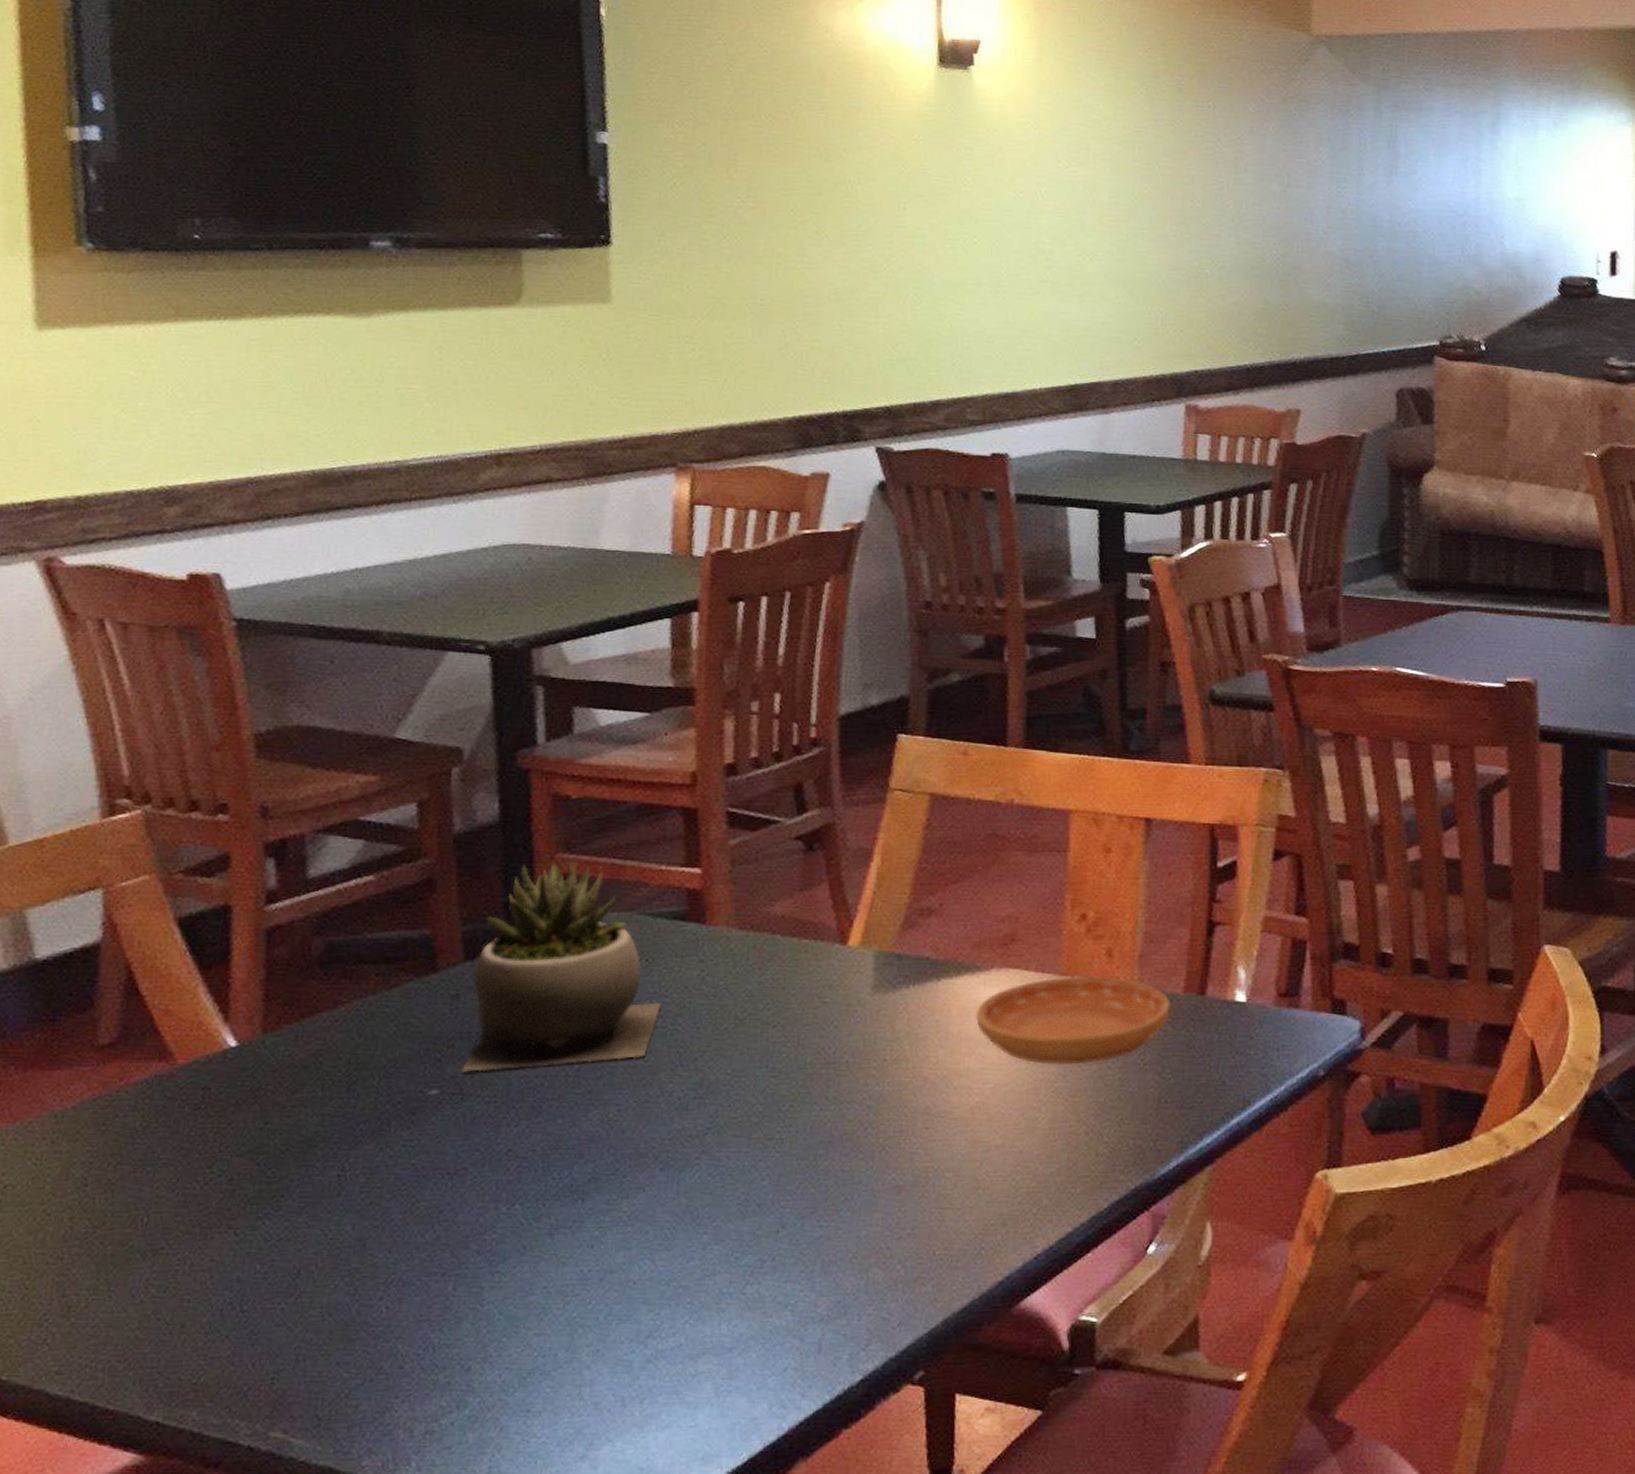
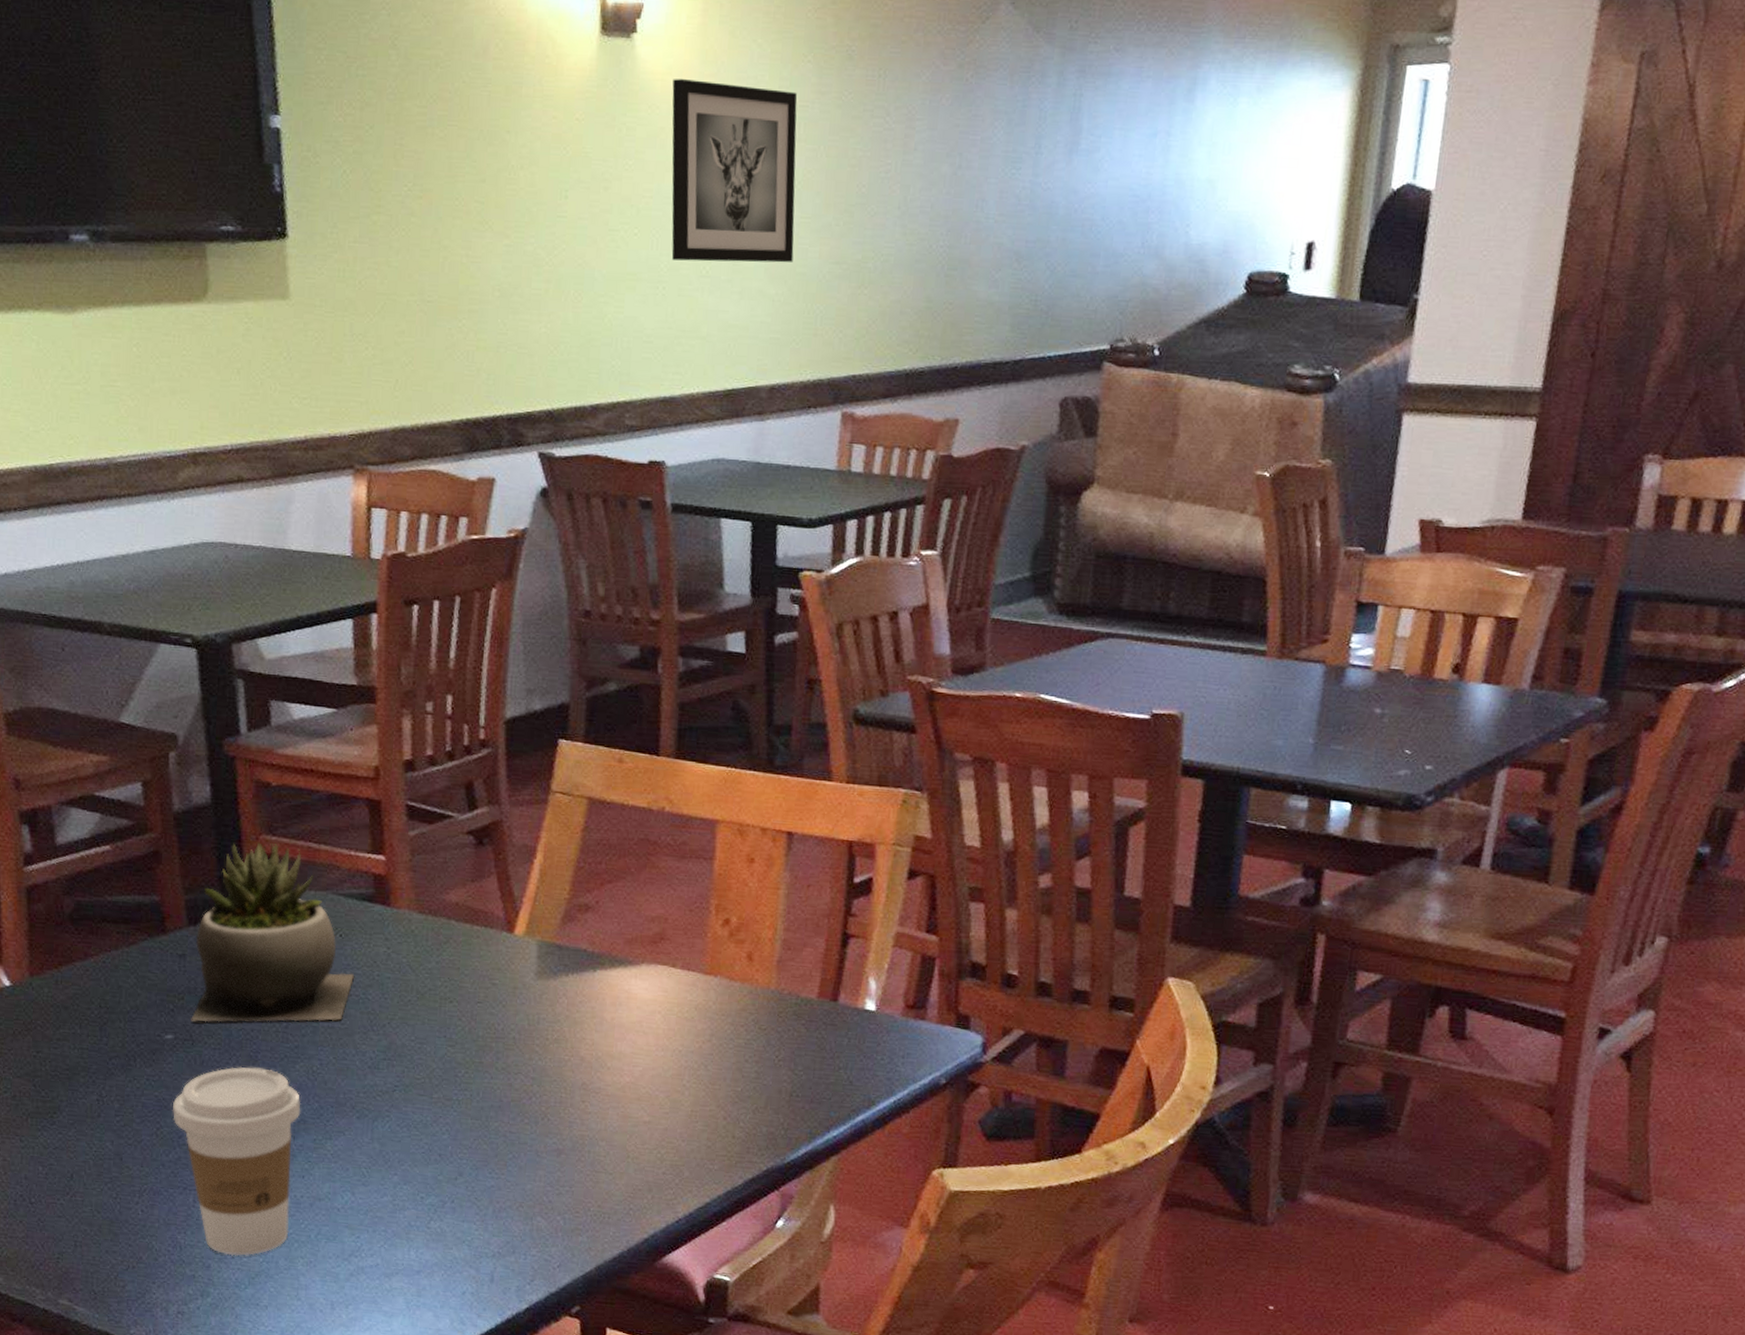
coffee cup: none [432,1120,593,1353] -> present [173,1066,301,1256]
saucer: present [975,976,1170,1065] -> none [627,976,805,1057]
wall art: none [1009,106,1133,269] -> present [671,79,797,263]

